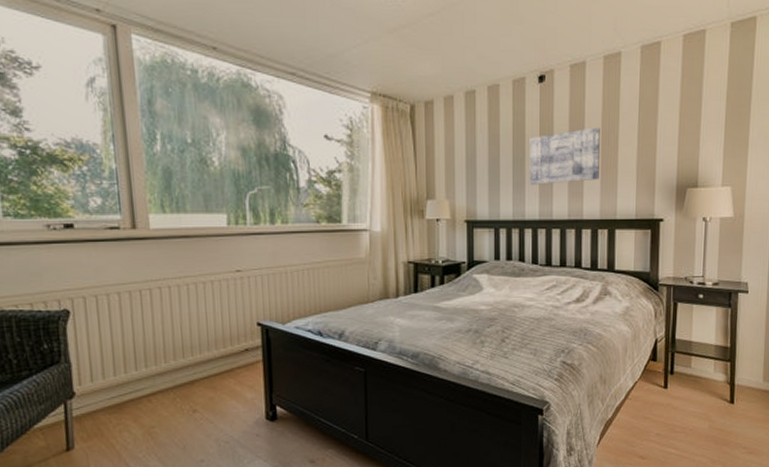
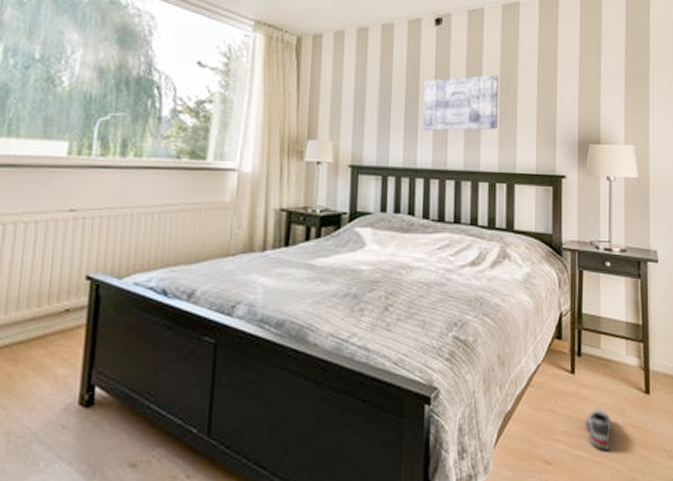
shoe: none [674,416,699,448] -> present [584,409,611,450]

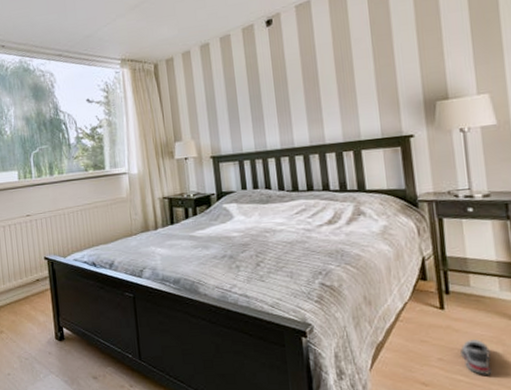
wall art: present [422,74,498,131] -> none [263,57,337,118]

